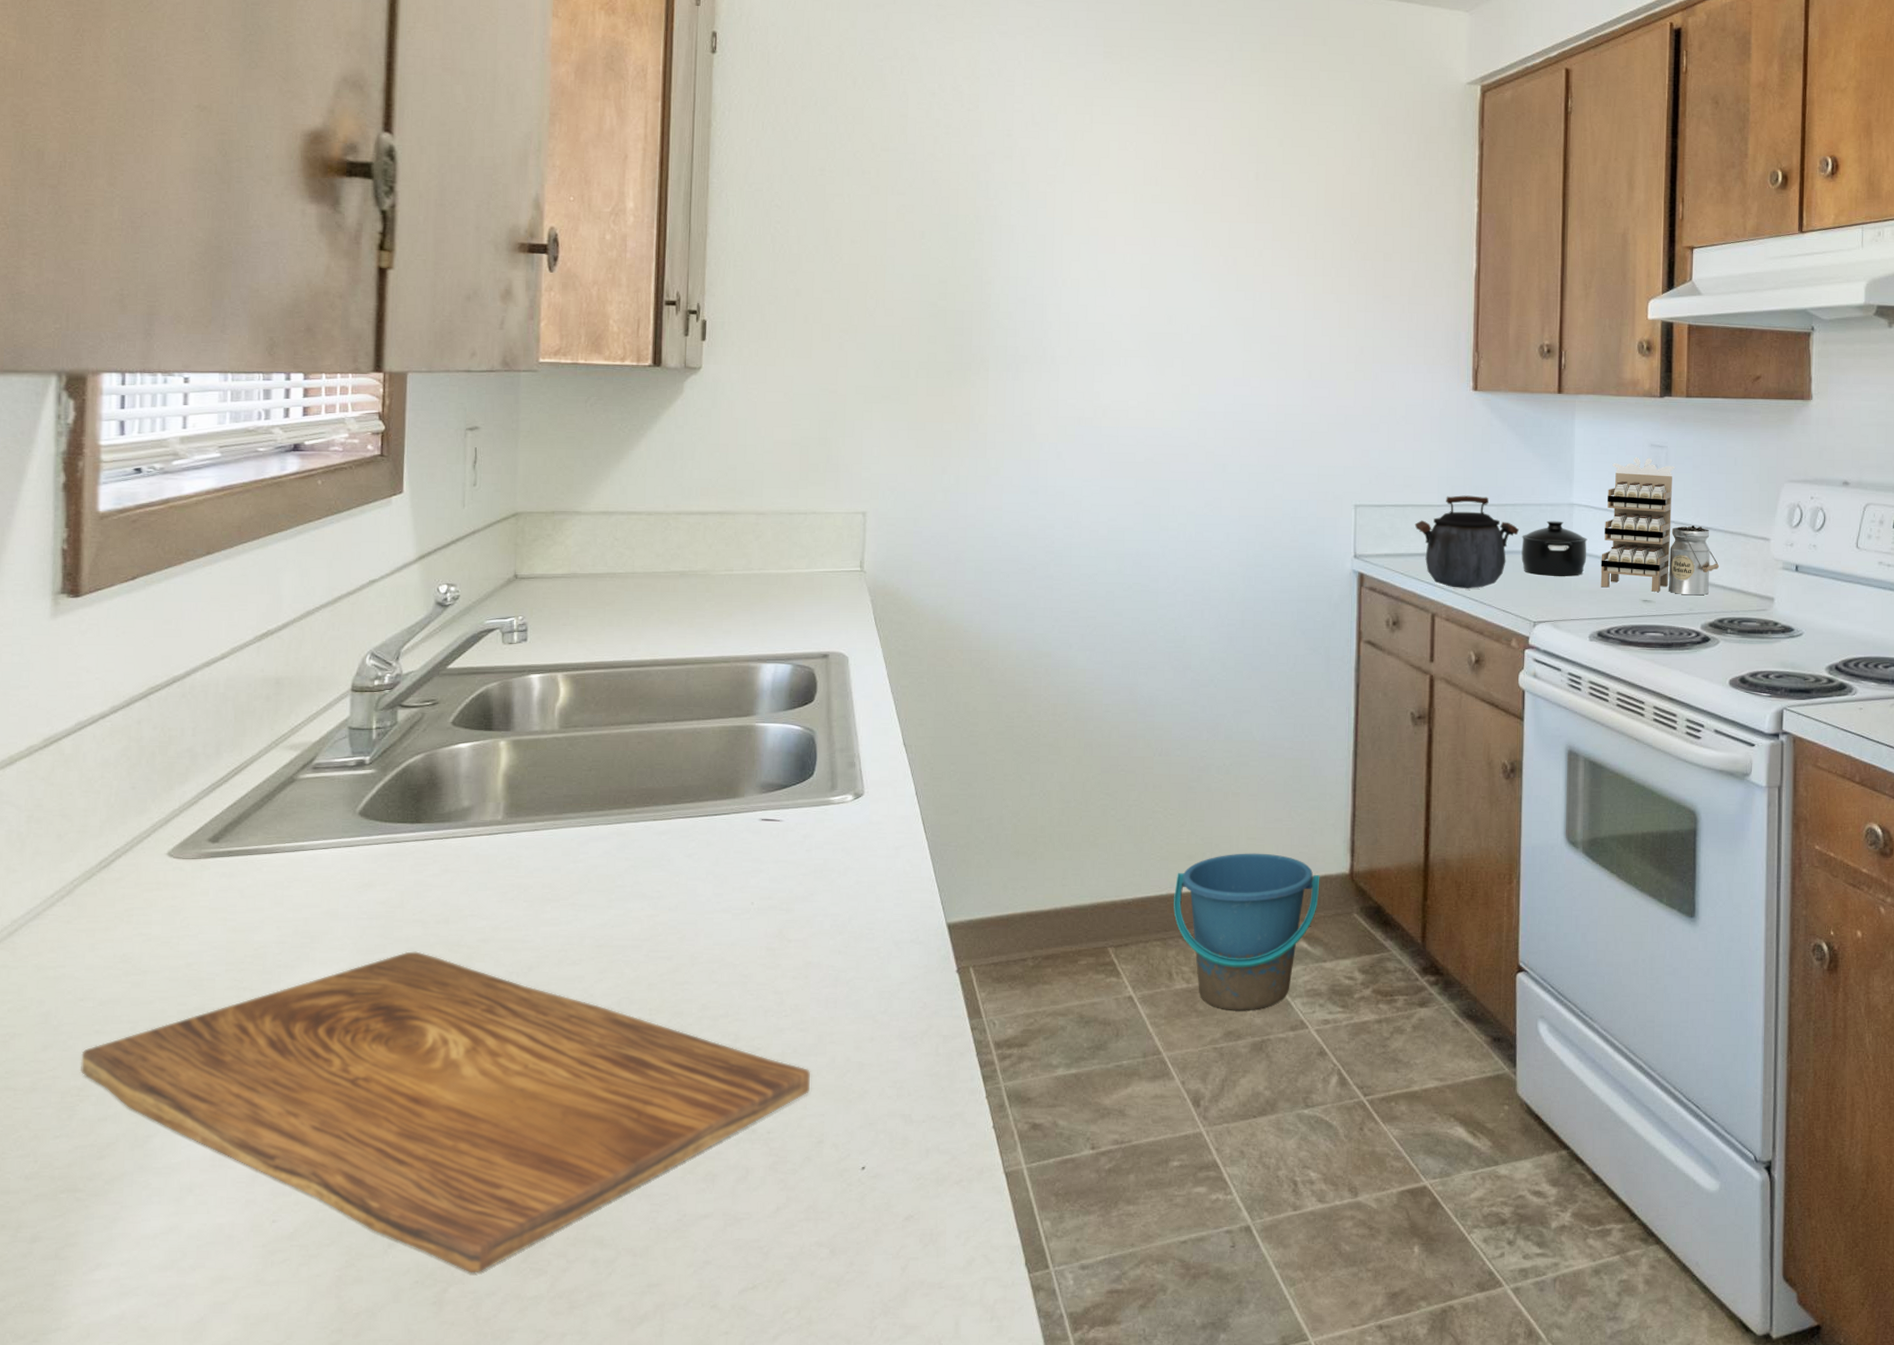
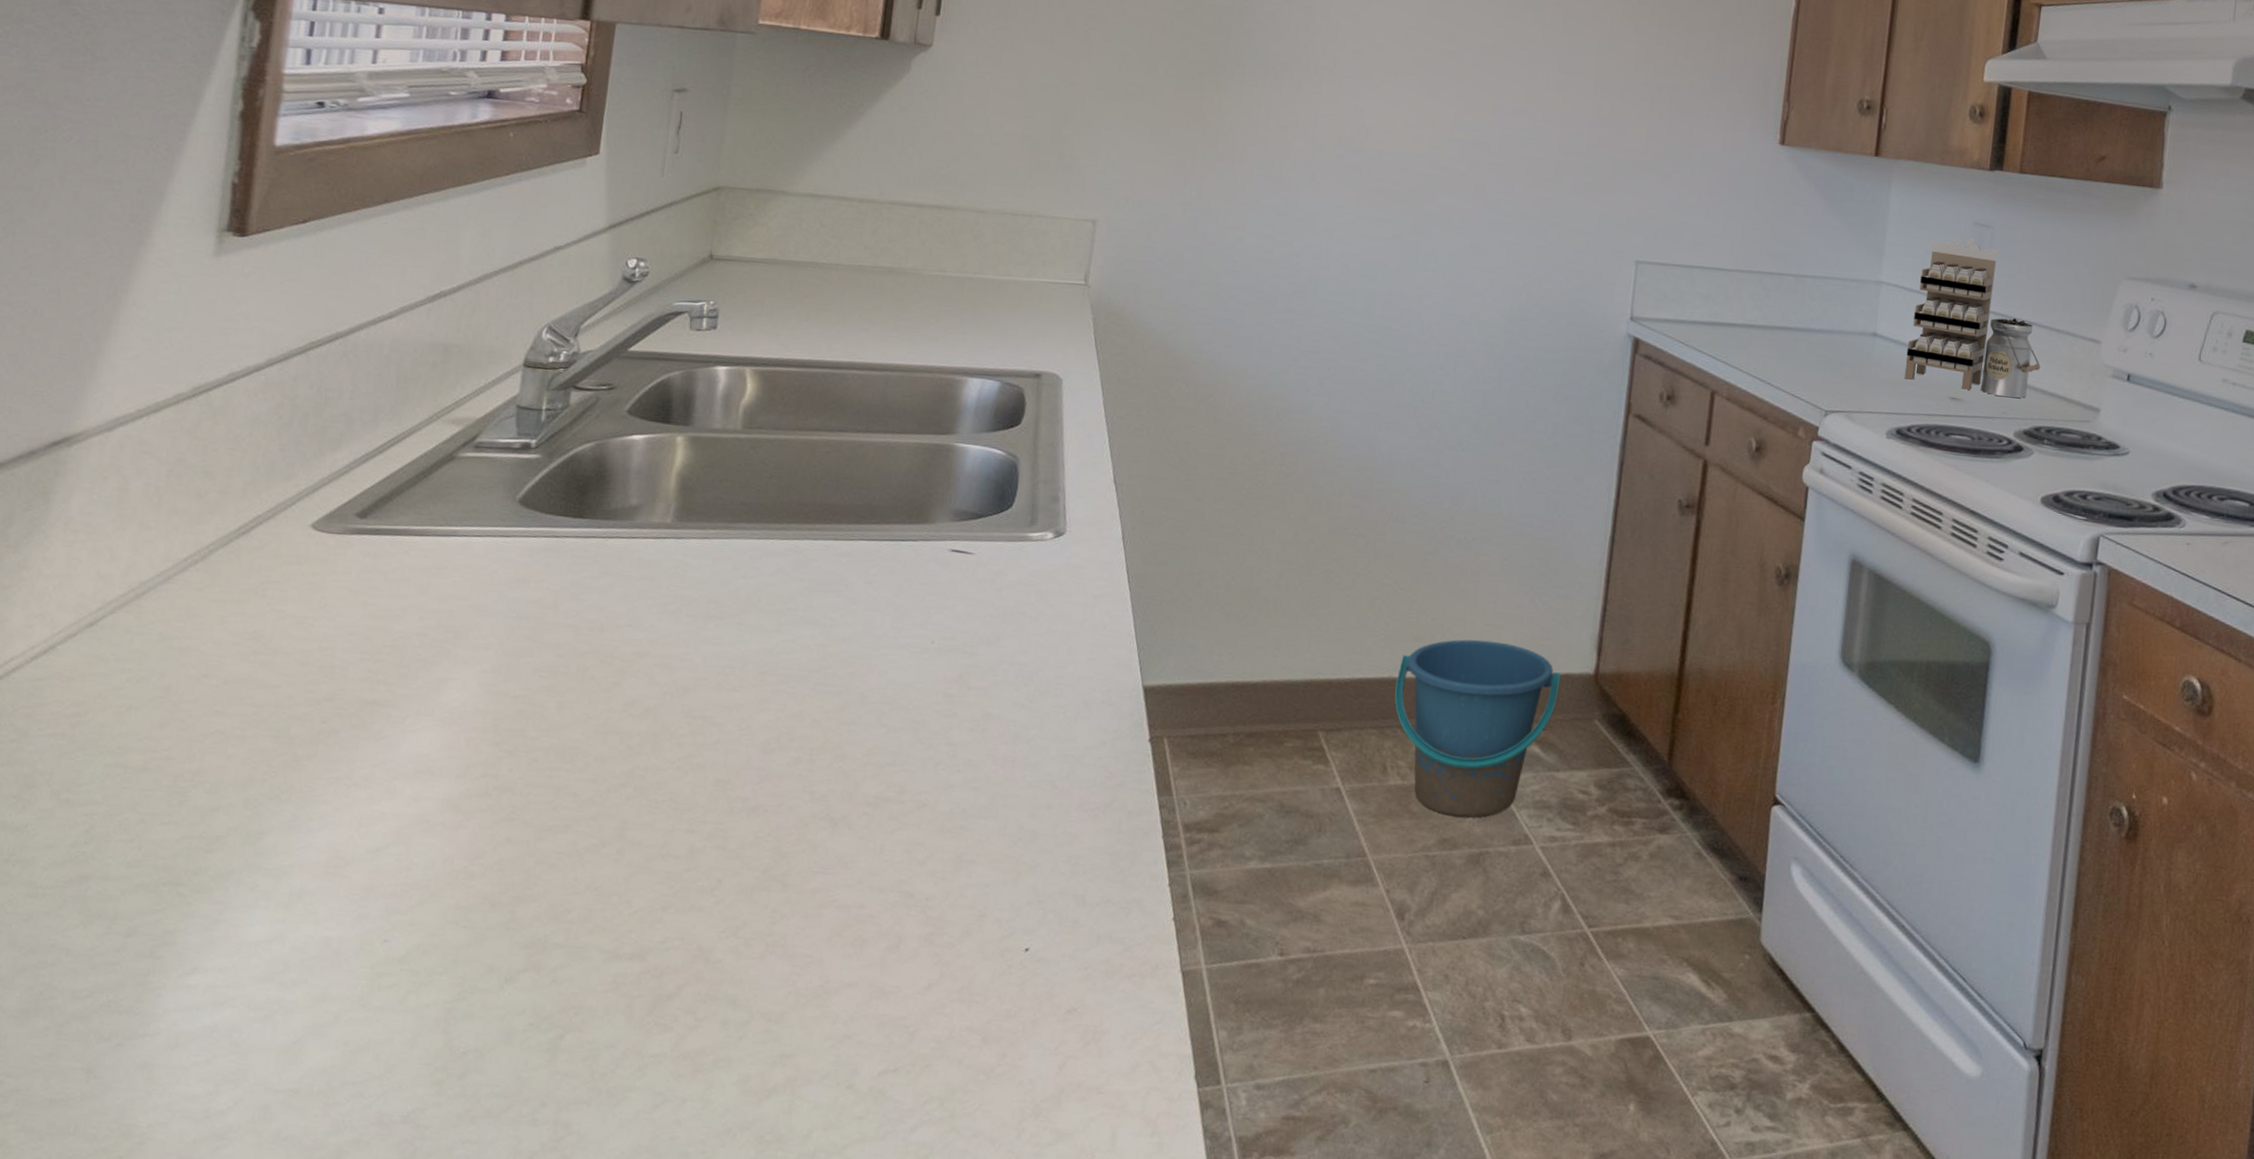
cutting board: present [81,951,811,1274] -> none [197,658,980,1021]
kettle: present [1414,495,1520,589] -> none [1701,260,1819,367]
saucepan: present [1521,520,1588,576] -> none [1817,298,1894,364]

